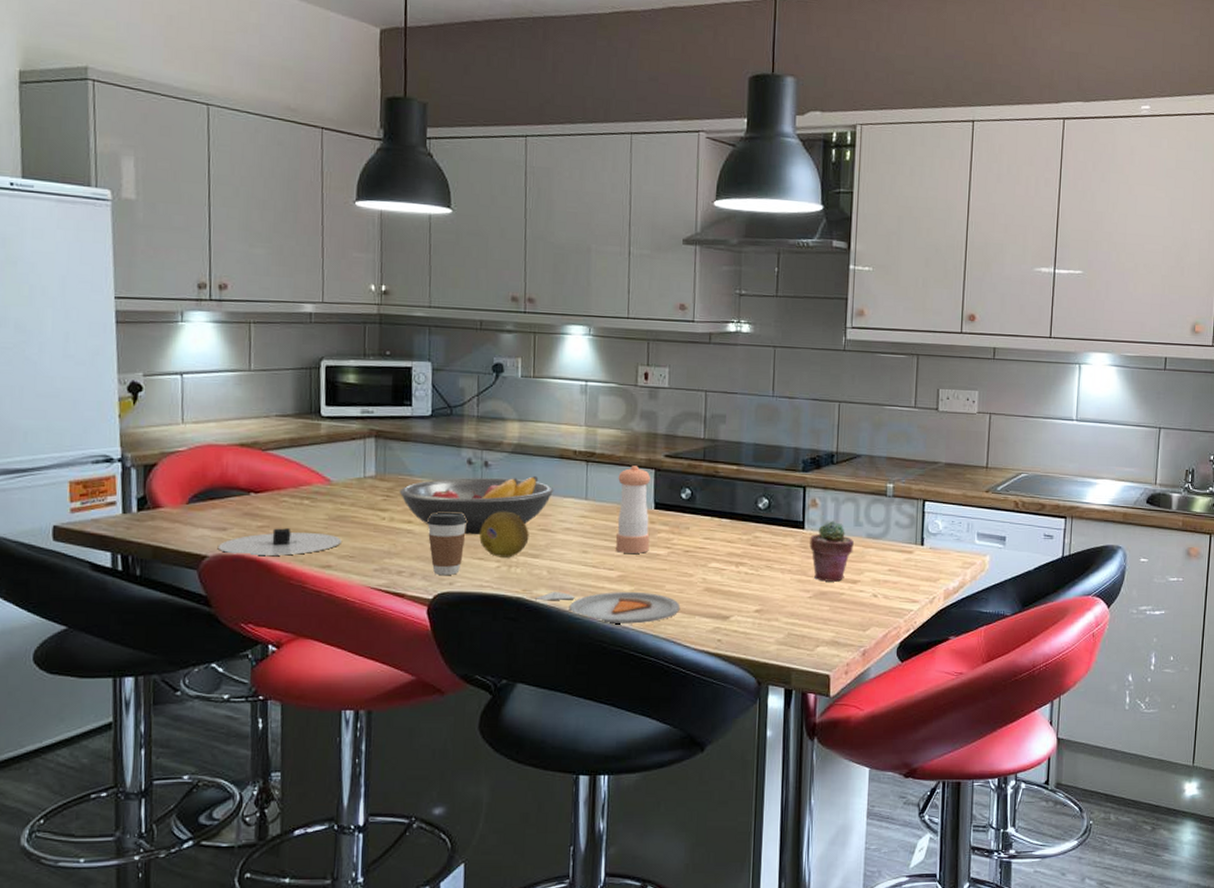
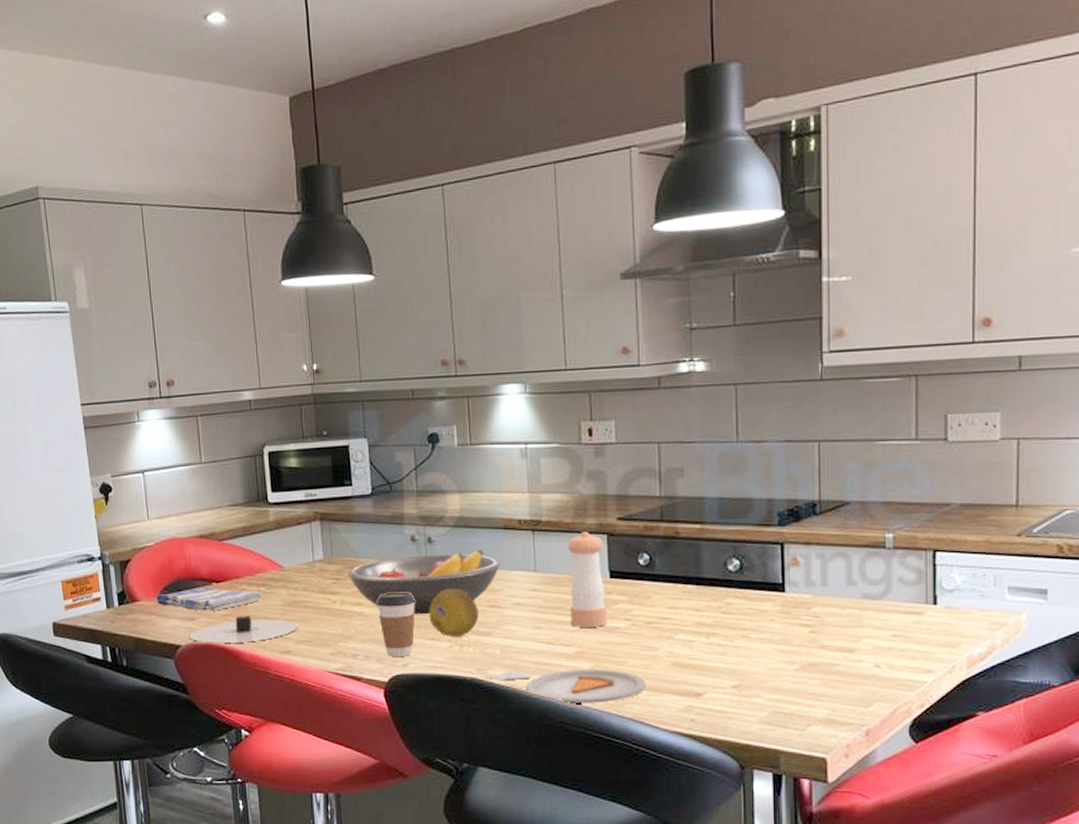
dish towel: none [183,497,306,522] -> present [156,588,263,611]
potted succulent: present [809,521,854,582] -> none [792,581,847,651]

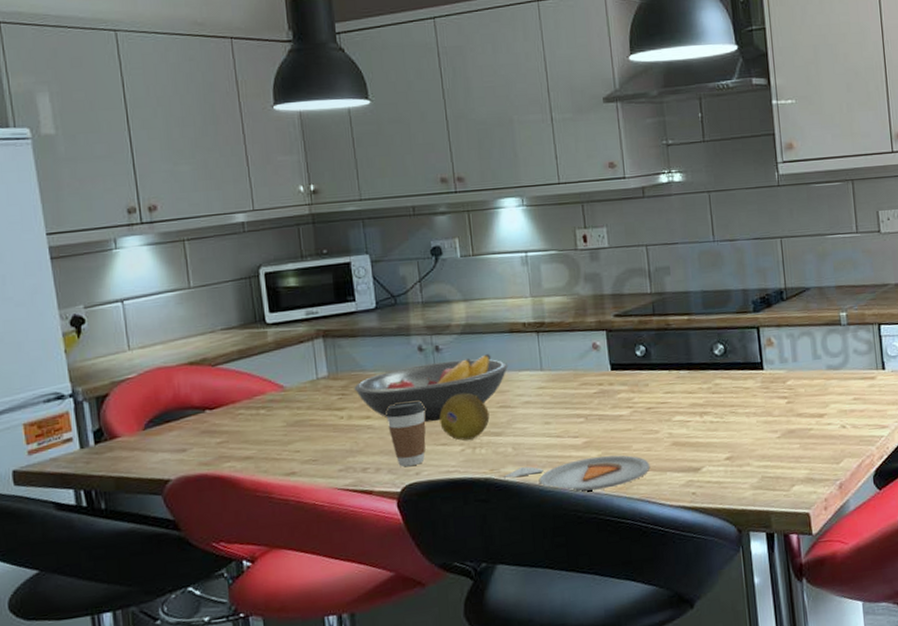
dish towel: present [156,588,263,611] -> none [140,414,263,441]
plate: present [190,616,298,644] -> none [180,440,303,474]
pepper shaker: present [568,532,607,627] -> none [570,329,611,419]

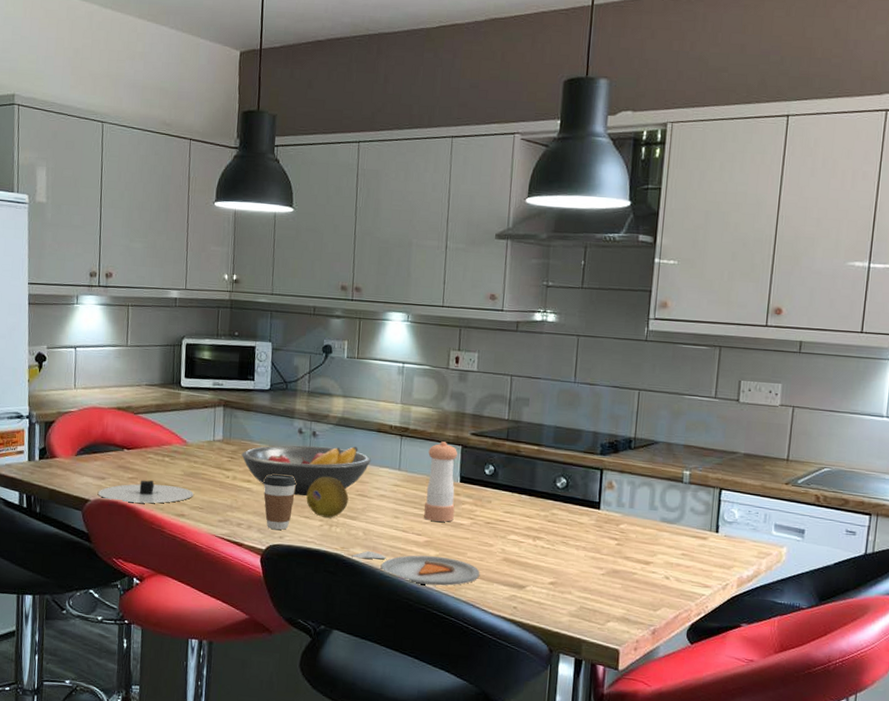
plate: none [180,440,303,474] -> present [98,480,194,504]
pepper shaker: none [570,329,611,419] -> present [424,441,458,522]

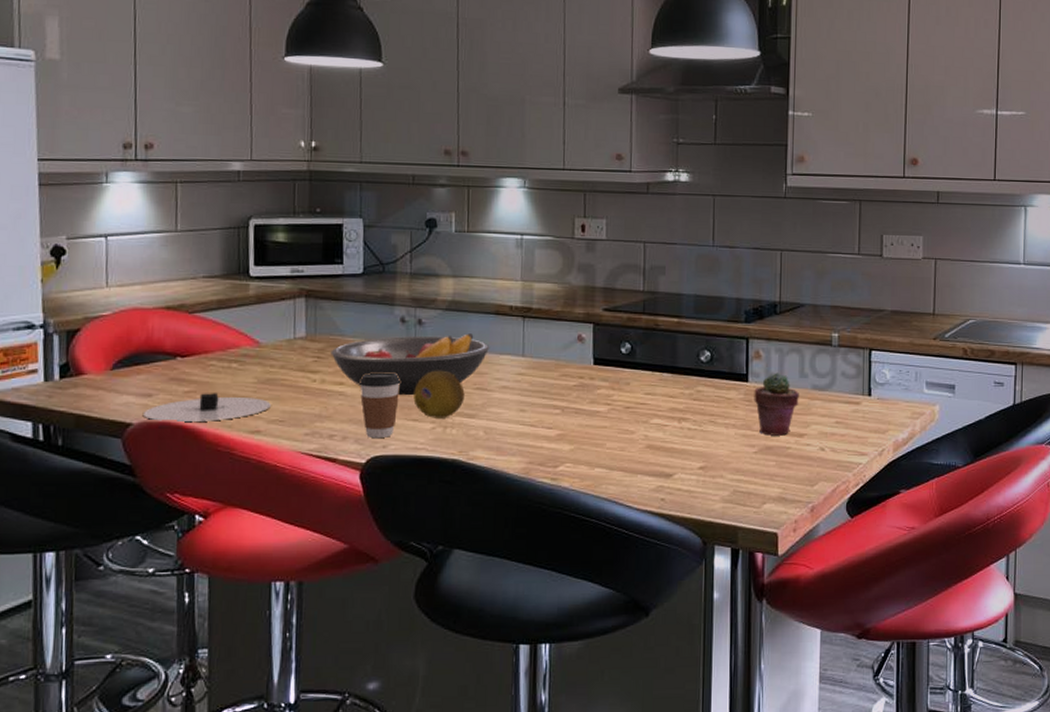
dinner plate: present [351,550,480,586] -> none [471,451,622,484]
pepper shaker: present [424,441,458,522] -> none [554,320,590,411]
potted succulent: none [604,503,648,562] -> present [754,373,799,436]

